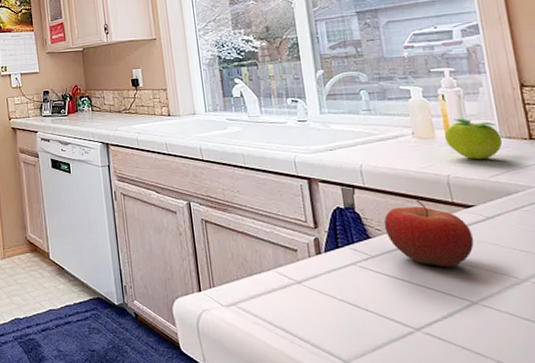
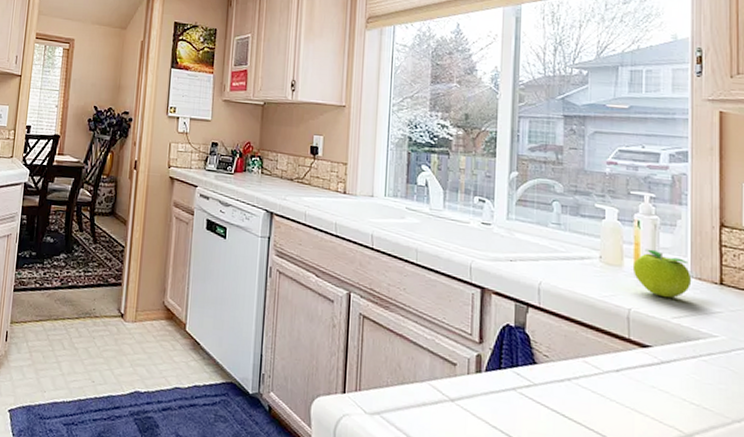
fruit: present [384,199,474,268] -> none [553,329,643,410]

